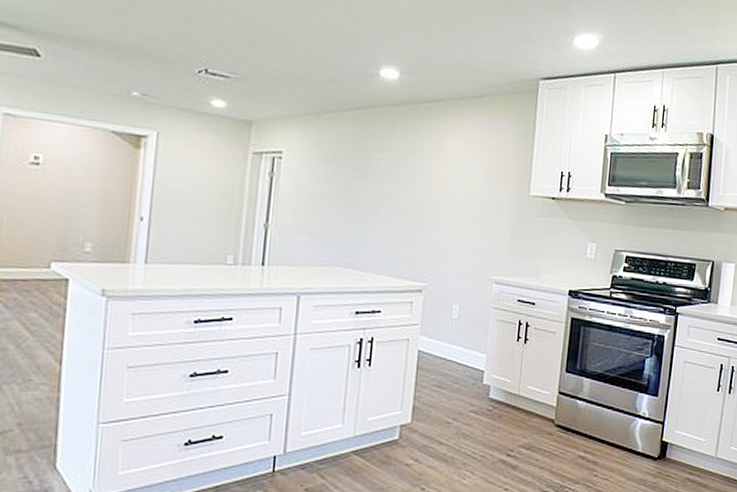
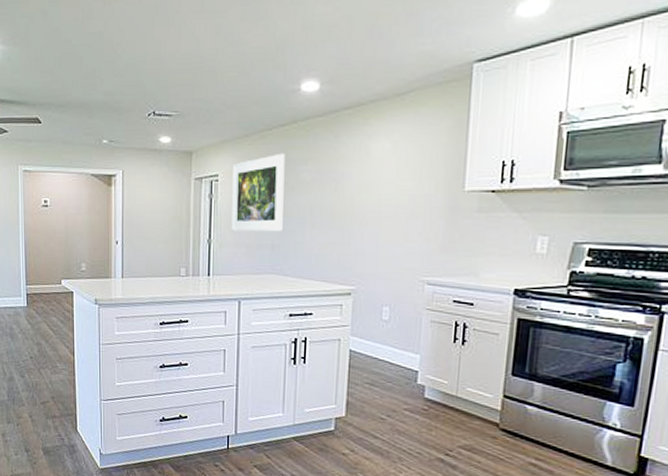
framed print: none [294,137,360,221] -> present [231,153,285,232]

